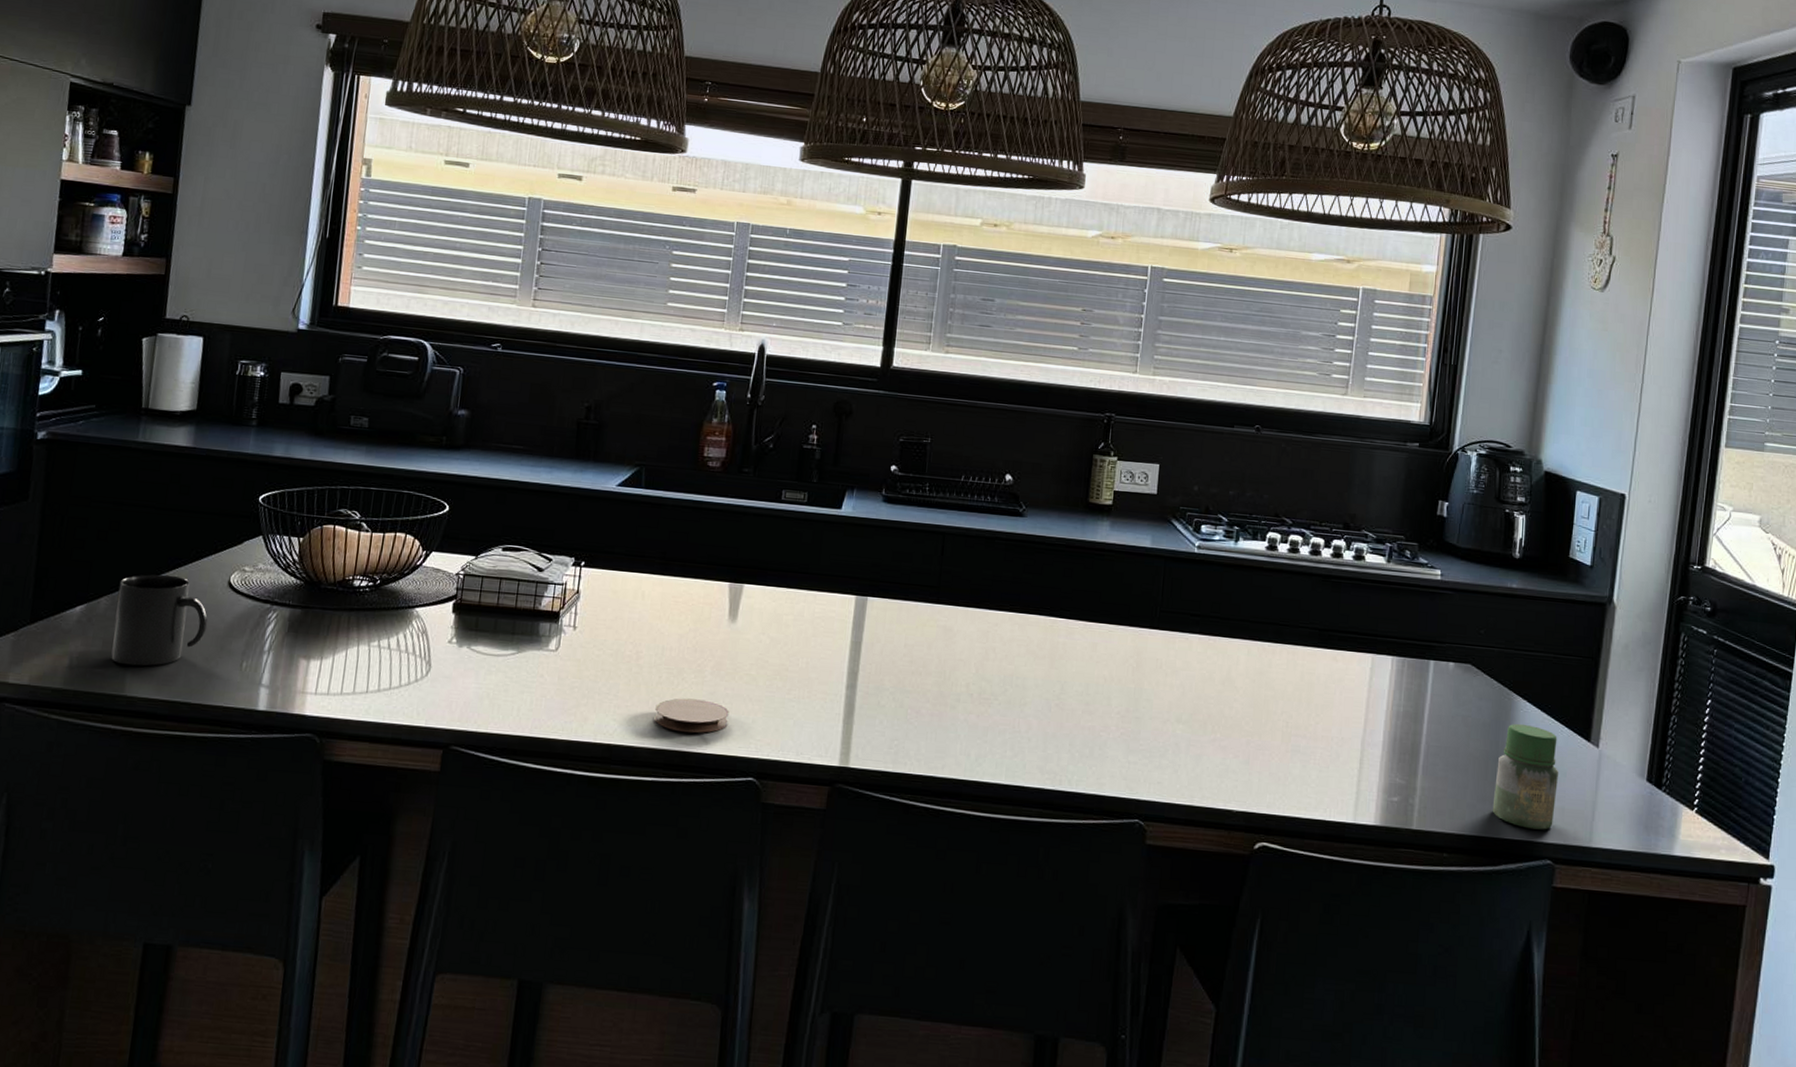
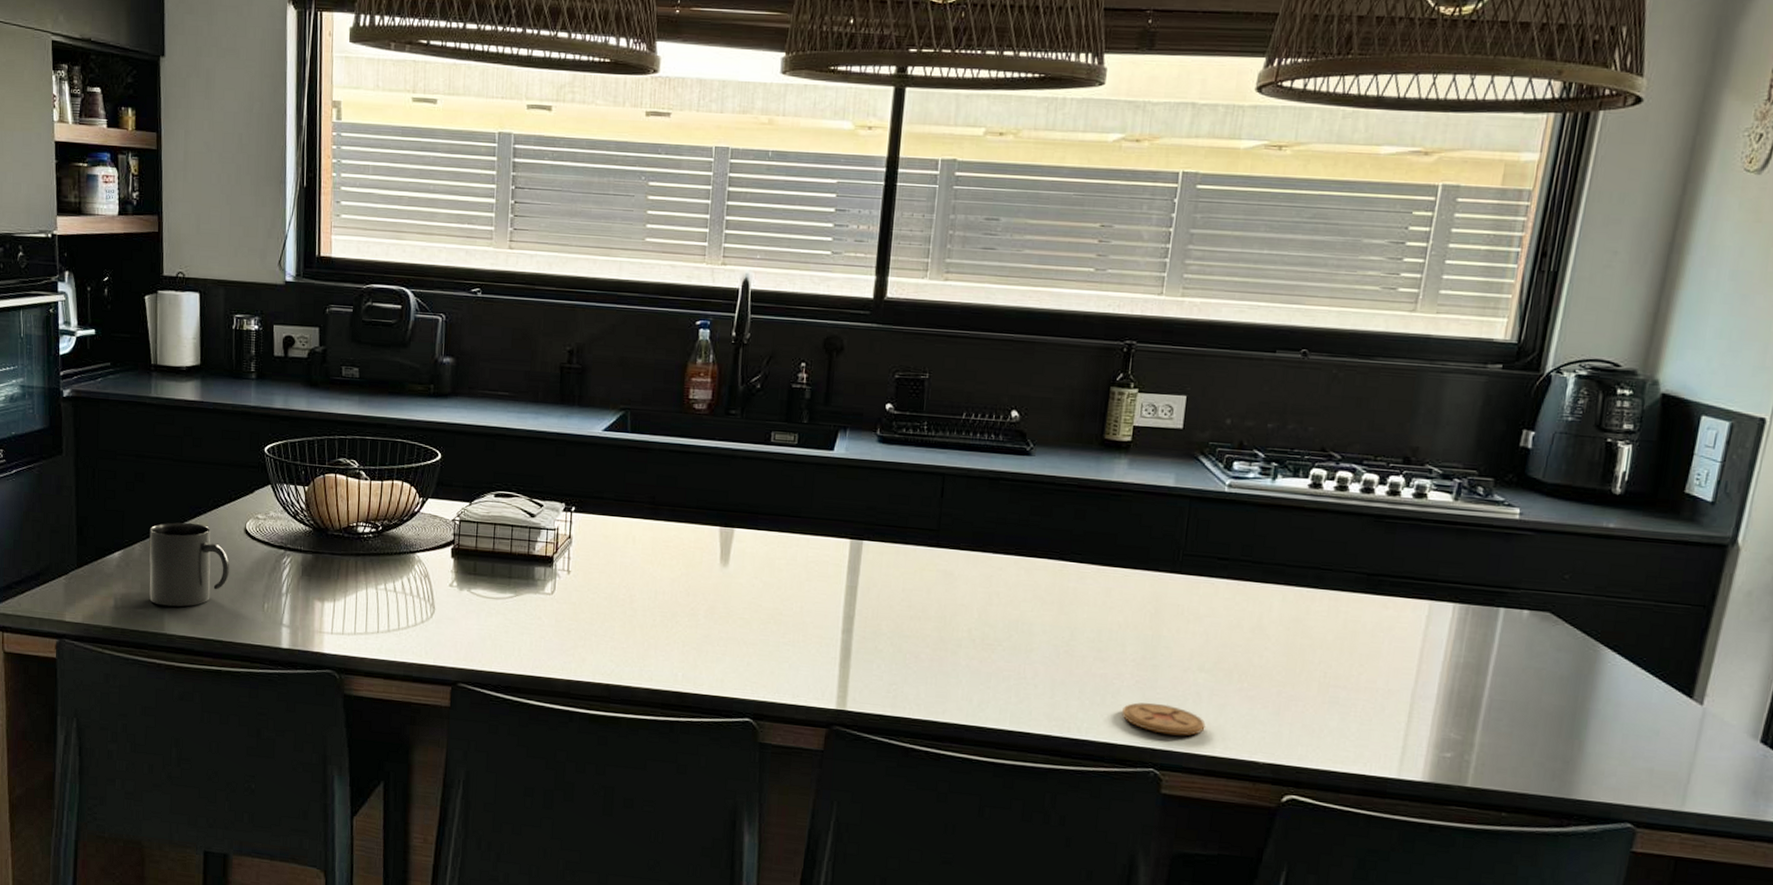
coaster: present [654,698,730,733] -> none [650,641,724,675]
coaster: none [1109,754,1184,787] -> present [1122,702,1206,736]
jar: present [1492,724,1559,830] -> none [1564,678,1652,792]

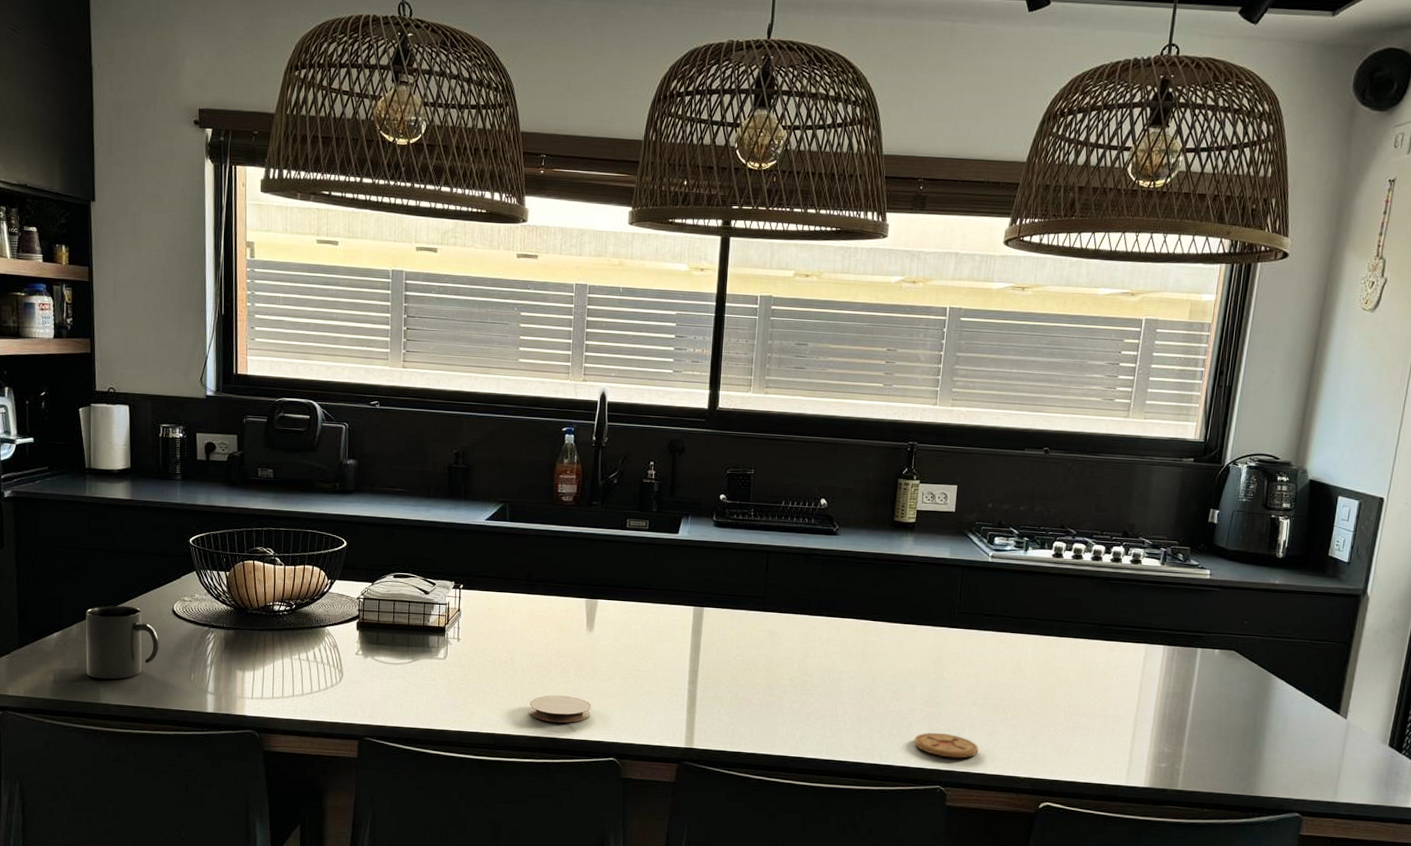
coaster: none [650,641,724,675] -> present [529,695,591,723]

